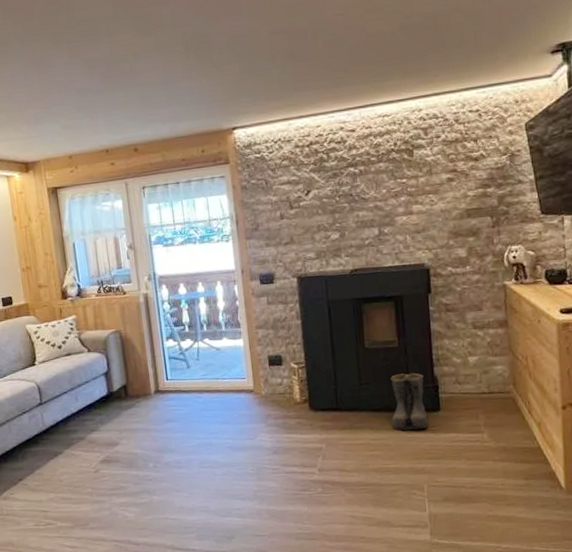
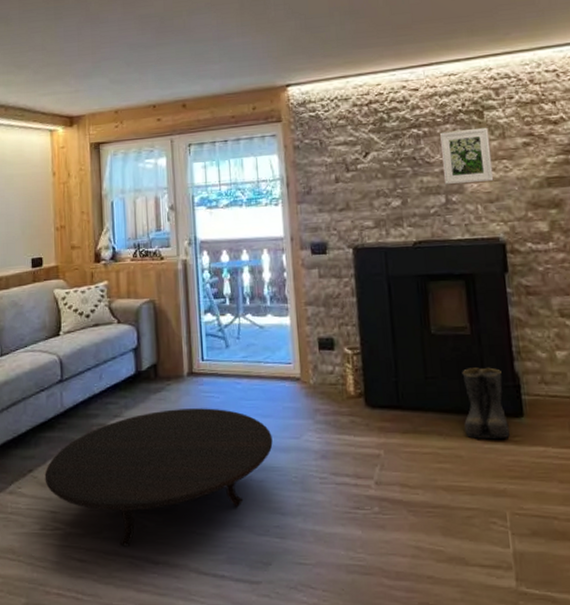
table: none [33,419,232,534] -> present [44,408,273,547]
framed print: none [374,164,421,218] -> present [440,127,494,184]

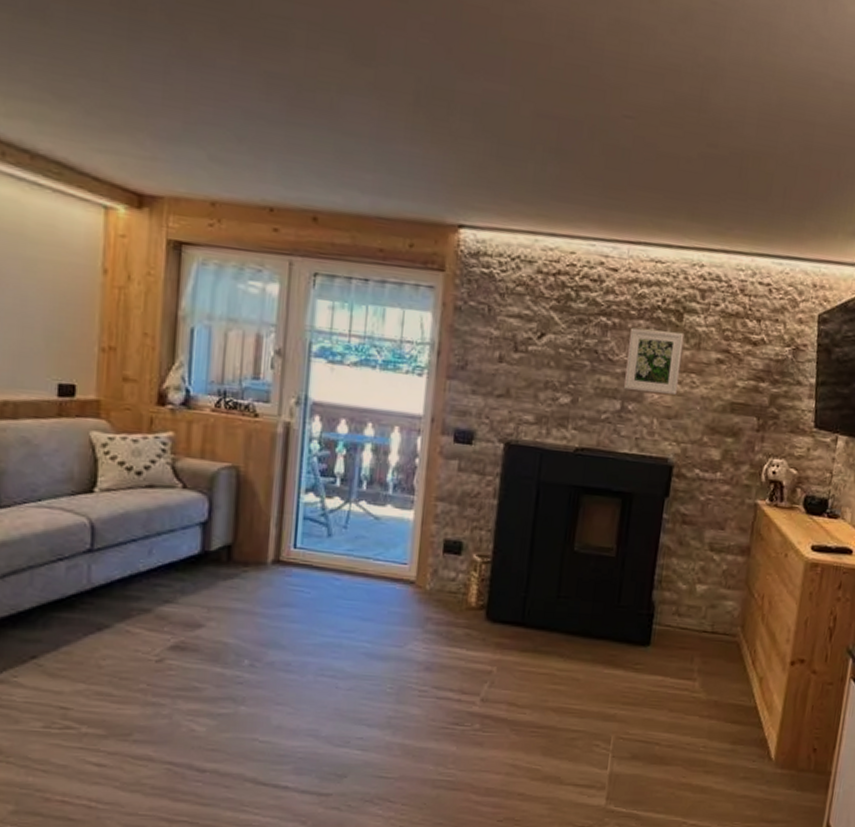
table: present [44,408,273,547] -> none [54,600,370,752]
boots: present [462,367,510,440] -> none [588,591,638,666]

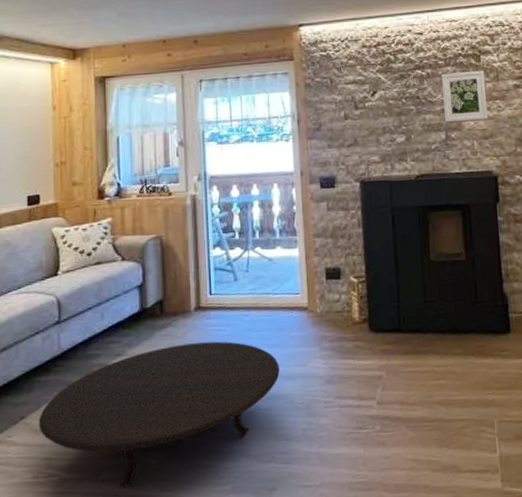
table: none [54,600,370,752] -> present [38,341,280,487]

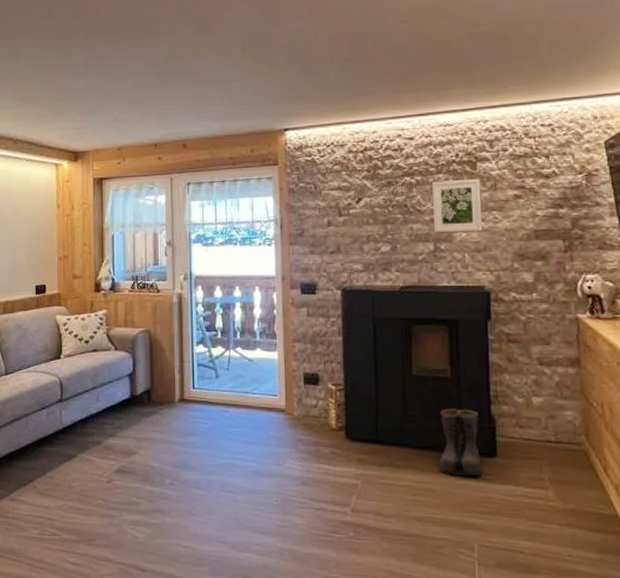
table: present [38,341,280,487] -> none [44,432,257,554]
boots: none [457,289,498,356] -> present [439,409,482,477]

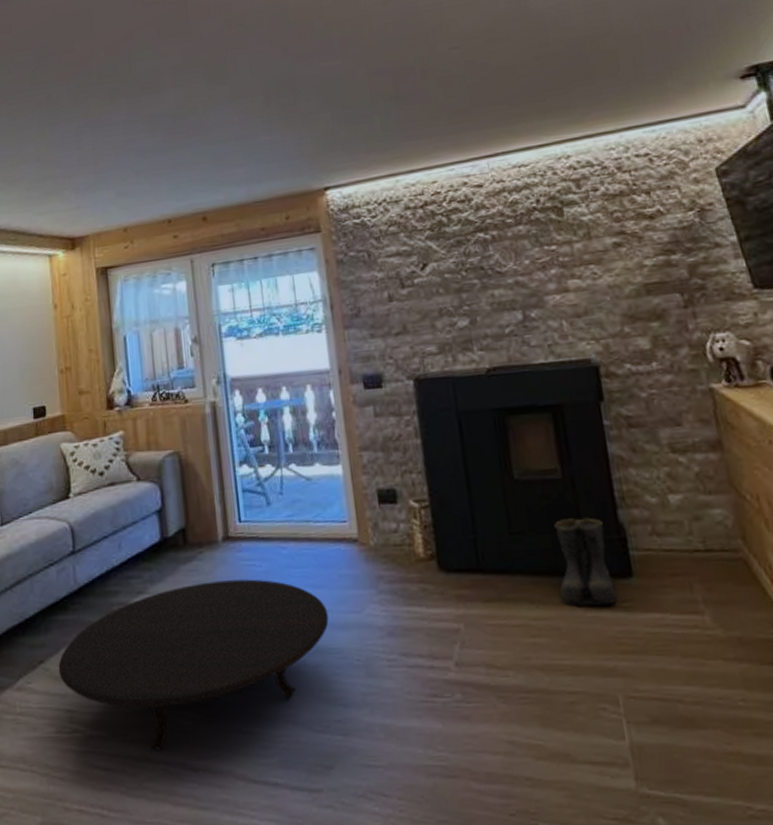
table: none [44,432,257,554] -> present [58,579,329,751]
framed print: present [432,178,483,232] -> none [512,226,581,297]

